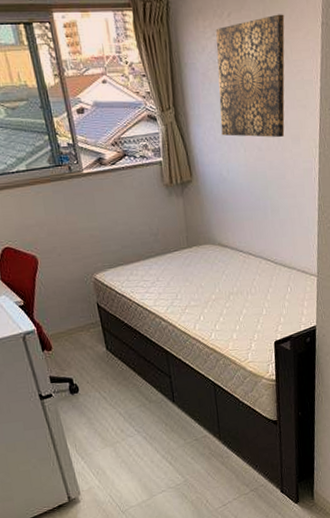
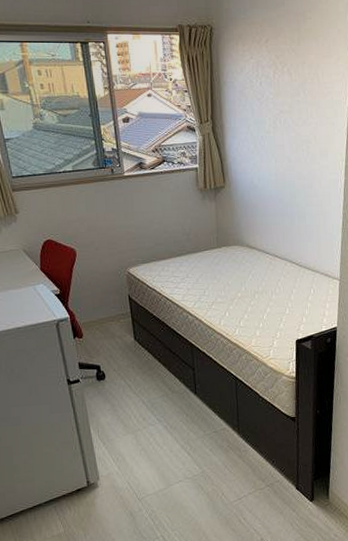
wall art: present [215,14,285,138] -> none [253,42,318,151]

